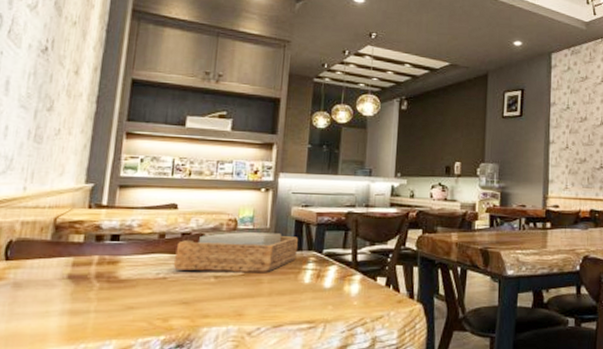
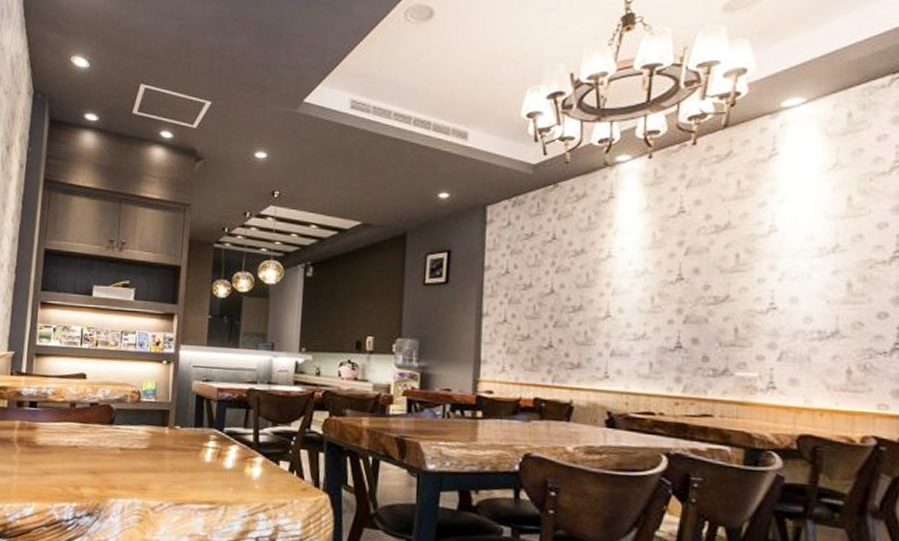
napkin holder: present [173,232,299,273] -> none [83,404,200,449]

